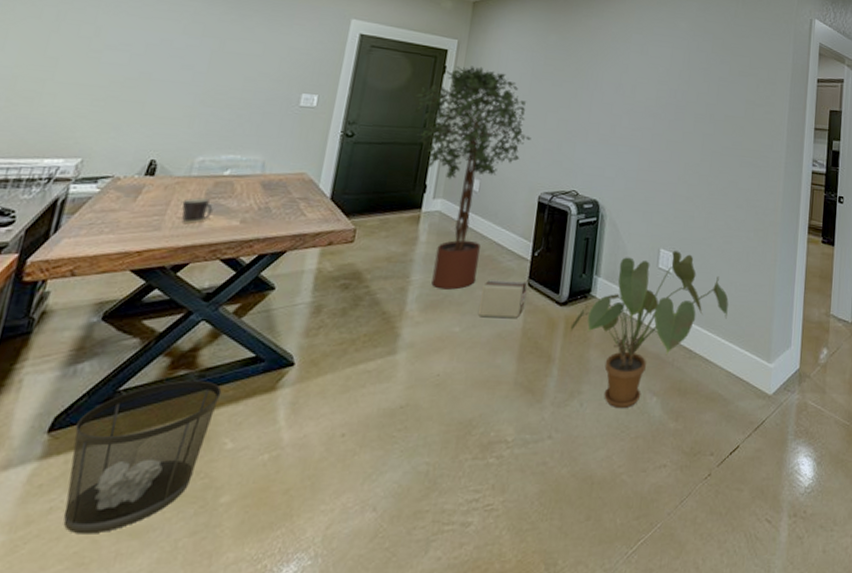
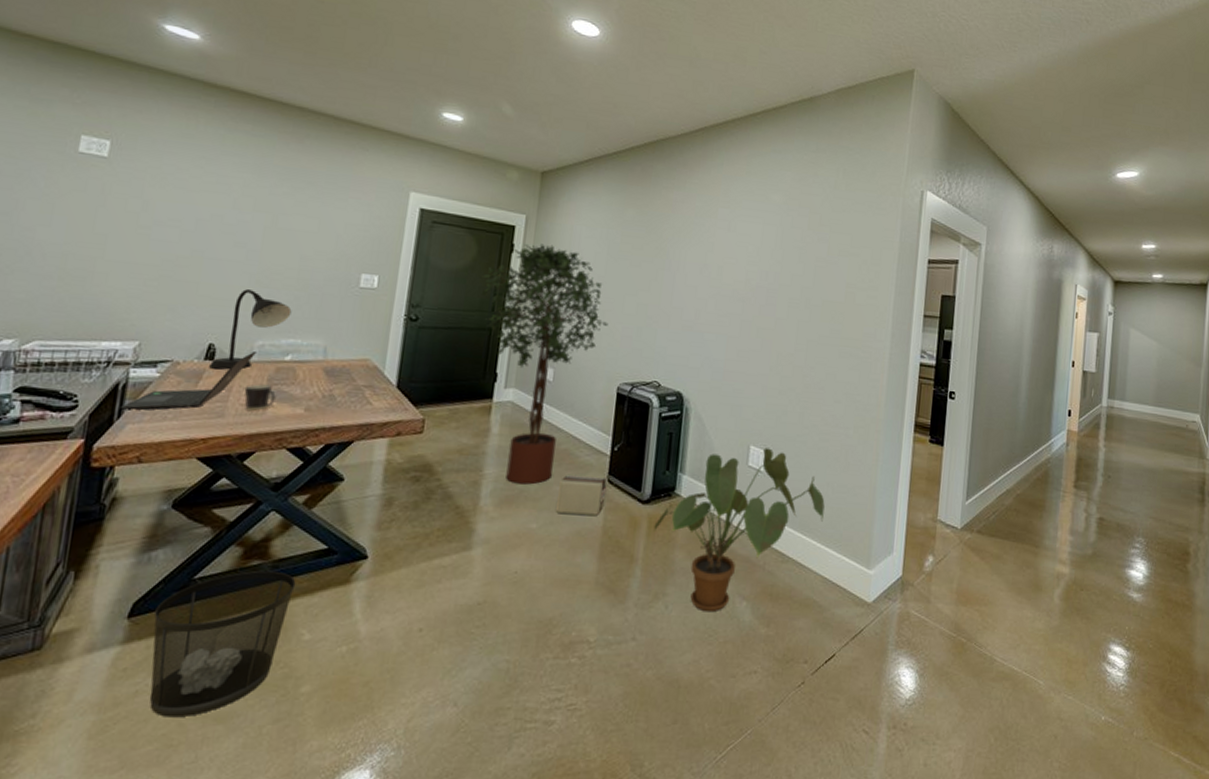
laptop: none [56,167,197,226] -> present [119,352,257,411]
desk lamp: none [149,108,234,185] -> present [209,289,292,370]

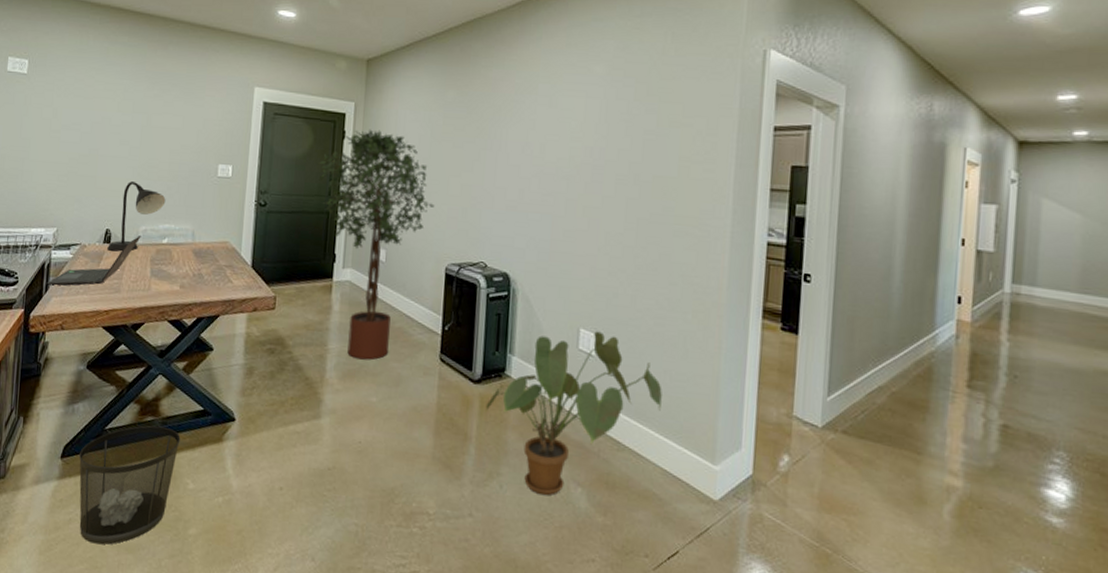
mug: present [244,384,276,411] -> none [134,264,157,287]
box: present [555,474,608,515] -> none [392,351,440,393]

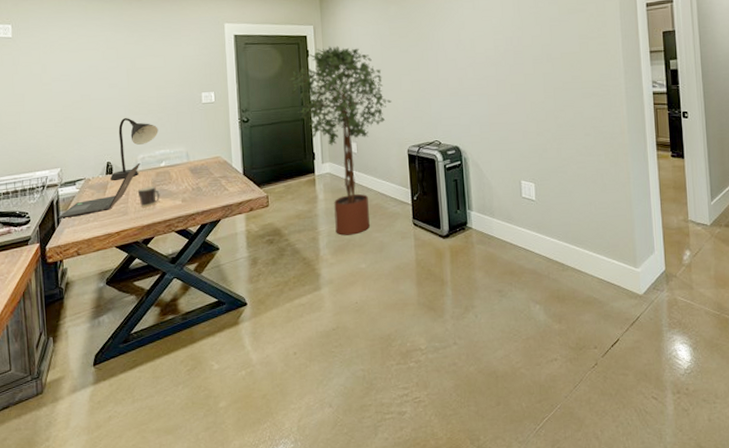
waste bin: present [79,425,181,545] -> none [110,321,201,433]
mug: none [134,264,157,287] -> present [137,186,160,207]
house plant: present [485,331,662,495] -> none [455,180,591,316]

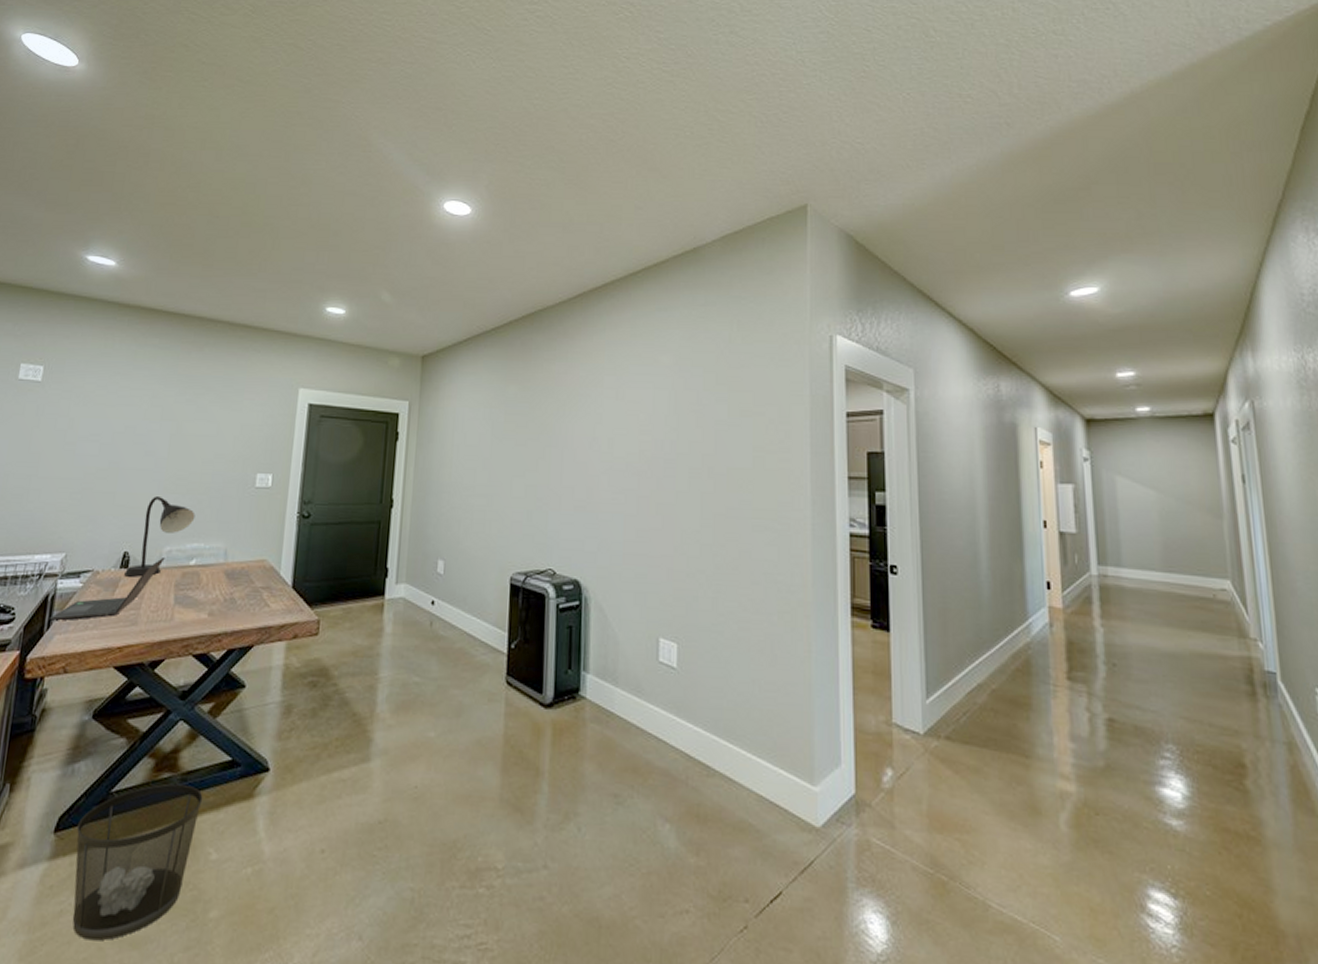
waste bin: none [110,321,201,433] -> present [72,783,203,941]
mug: present [137,186,160,207] -> none [154,590,182,617]
potted tree: present [288,45,392,236] -> none [367,429,497,688]

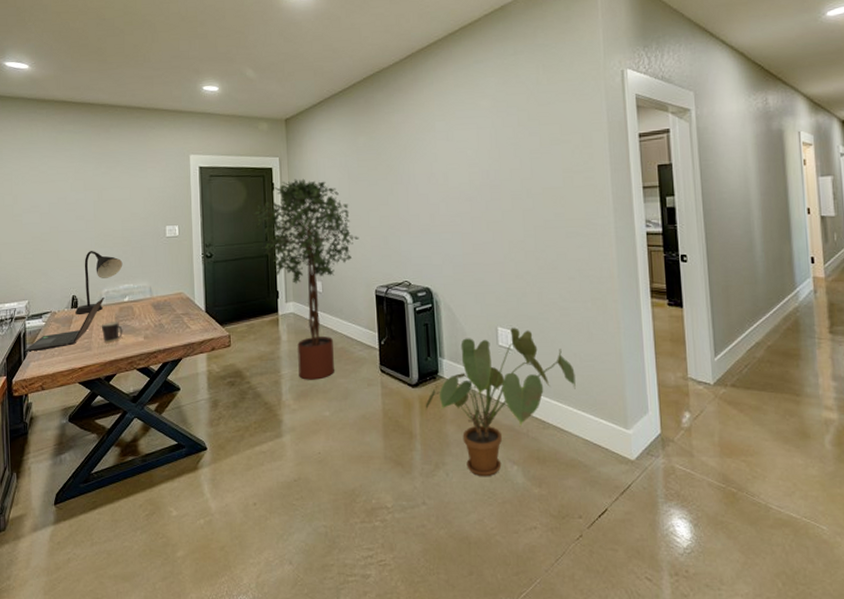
waste bin: present [72,783,203,941] -> none [71,464,160,578]
mug: none [154,590,182,617] -> present [101,321,123,343]
potted tree: none [367,429,497,688] -> present [252,178,359,380]
house plant: none [559,640,752,835] -> present [425,328,576,476]

